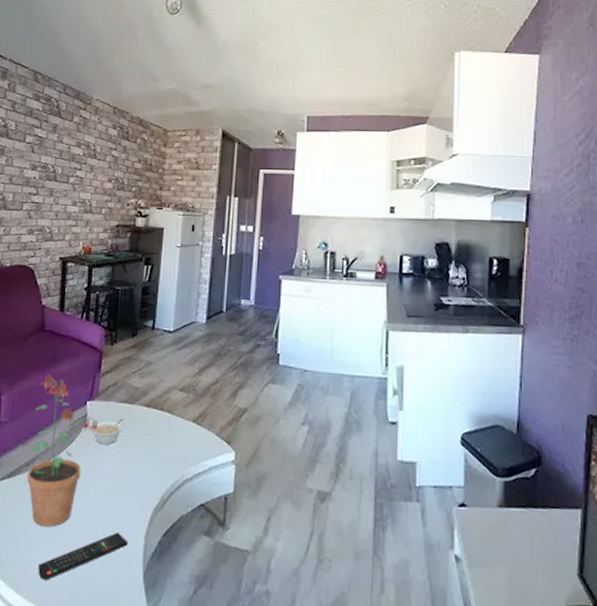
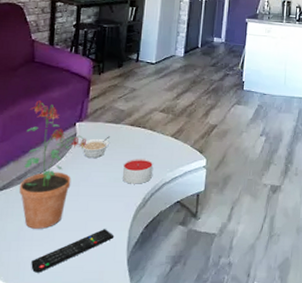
candle: none [138,447,172,480] -> present [123,159,153,184]

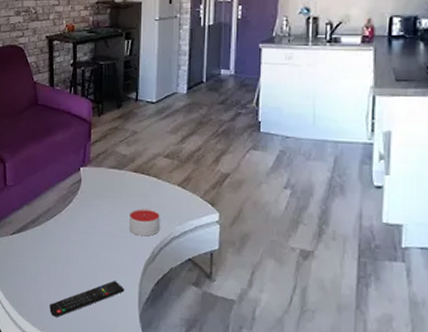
potted plant: present [19,100,88,229] -> none [33,144,93,274]
legume: present [80,136,111,159] -> none [86,183,115,206]

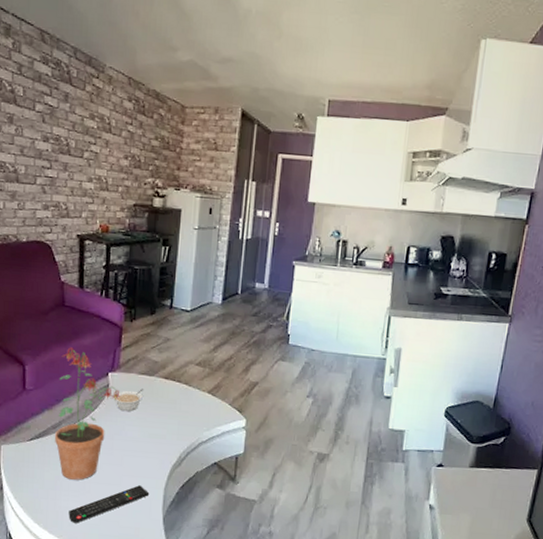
potted plant: none [33,144,93,274] -> present [54,347,121,480]
legume: none [86,183,115,206] -> present [113,389,144,412]
candle: present [130,208,160,237] -> none [157,414,189,442]

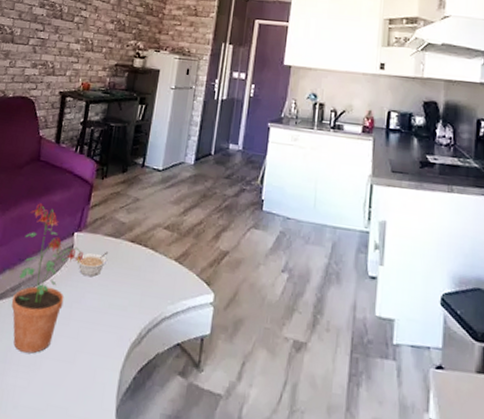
remote control: present [68,485,148,523] -> none [14,365,103,407]

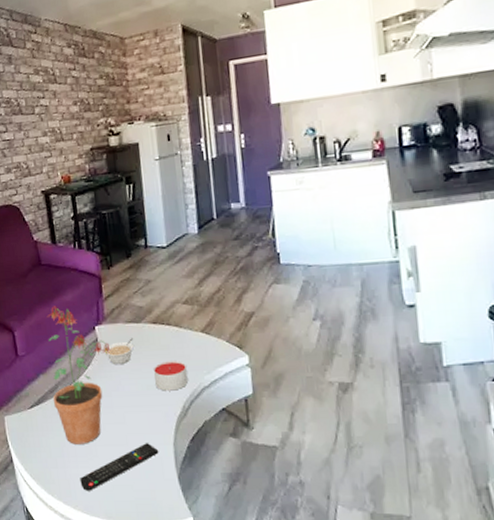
remote control: none [14,365,103,407] -> present [80,443,158,491]
candle: none [118,282,152,315] -> present [154,361,188,391]

